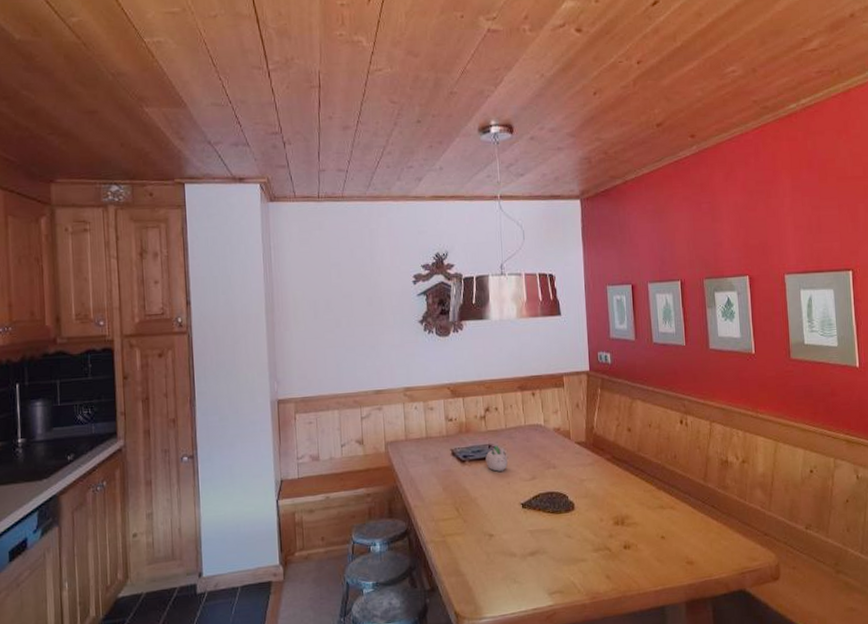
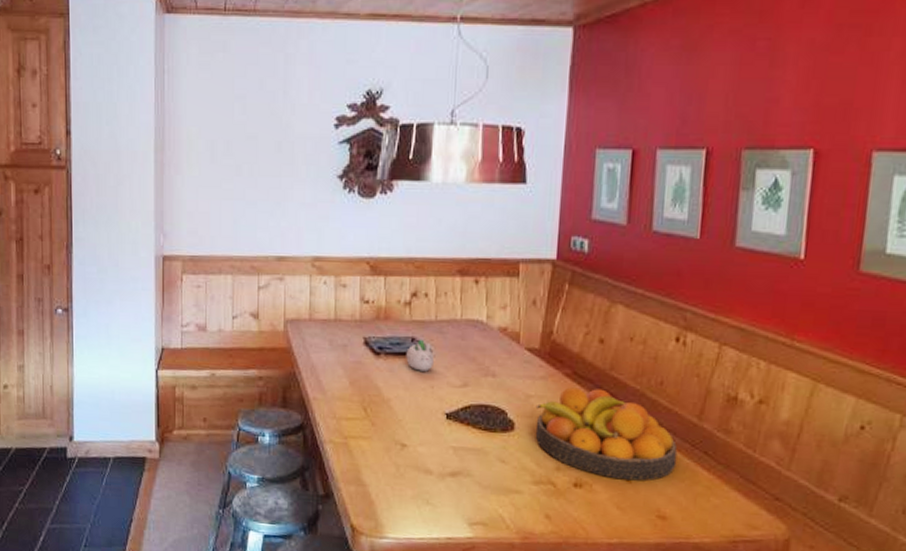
fruit bowl: none [588,467,694,538] -> present [535,387,678,481]

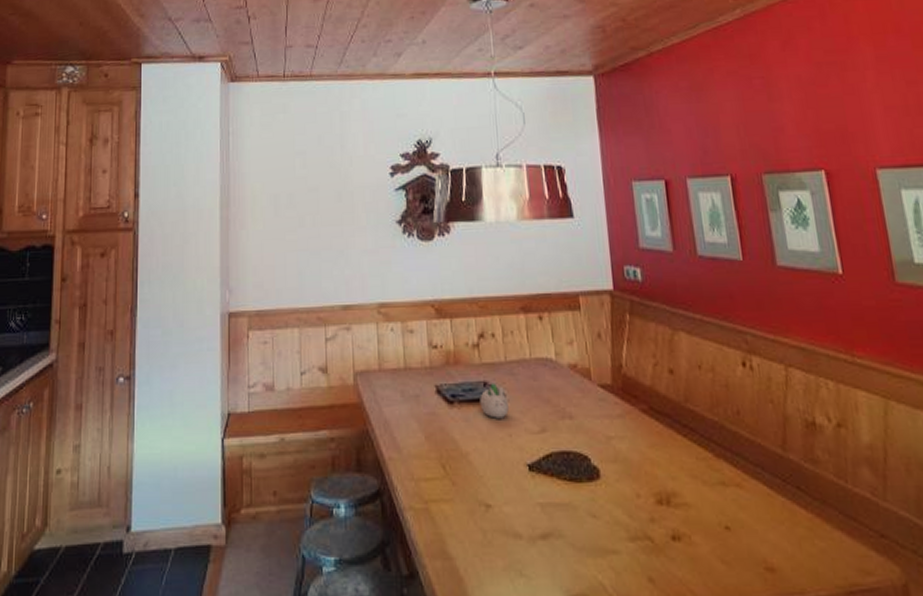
fruit bowl: present [535,387,678,481] -> none [617,424,772,527]

